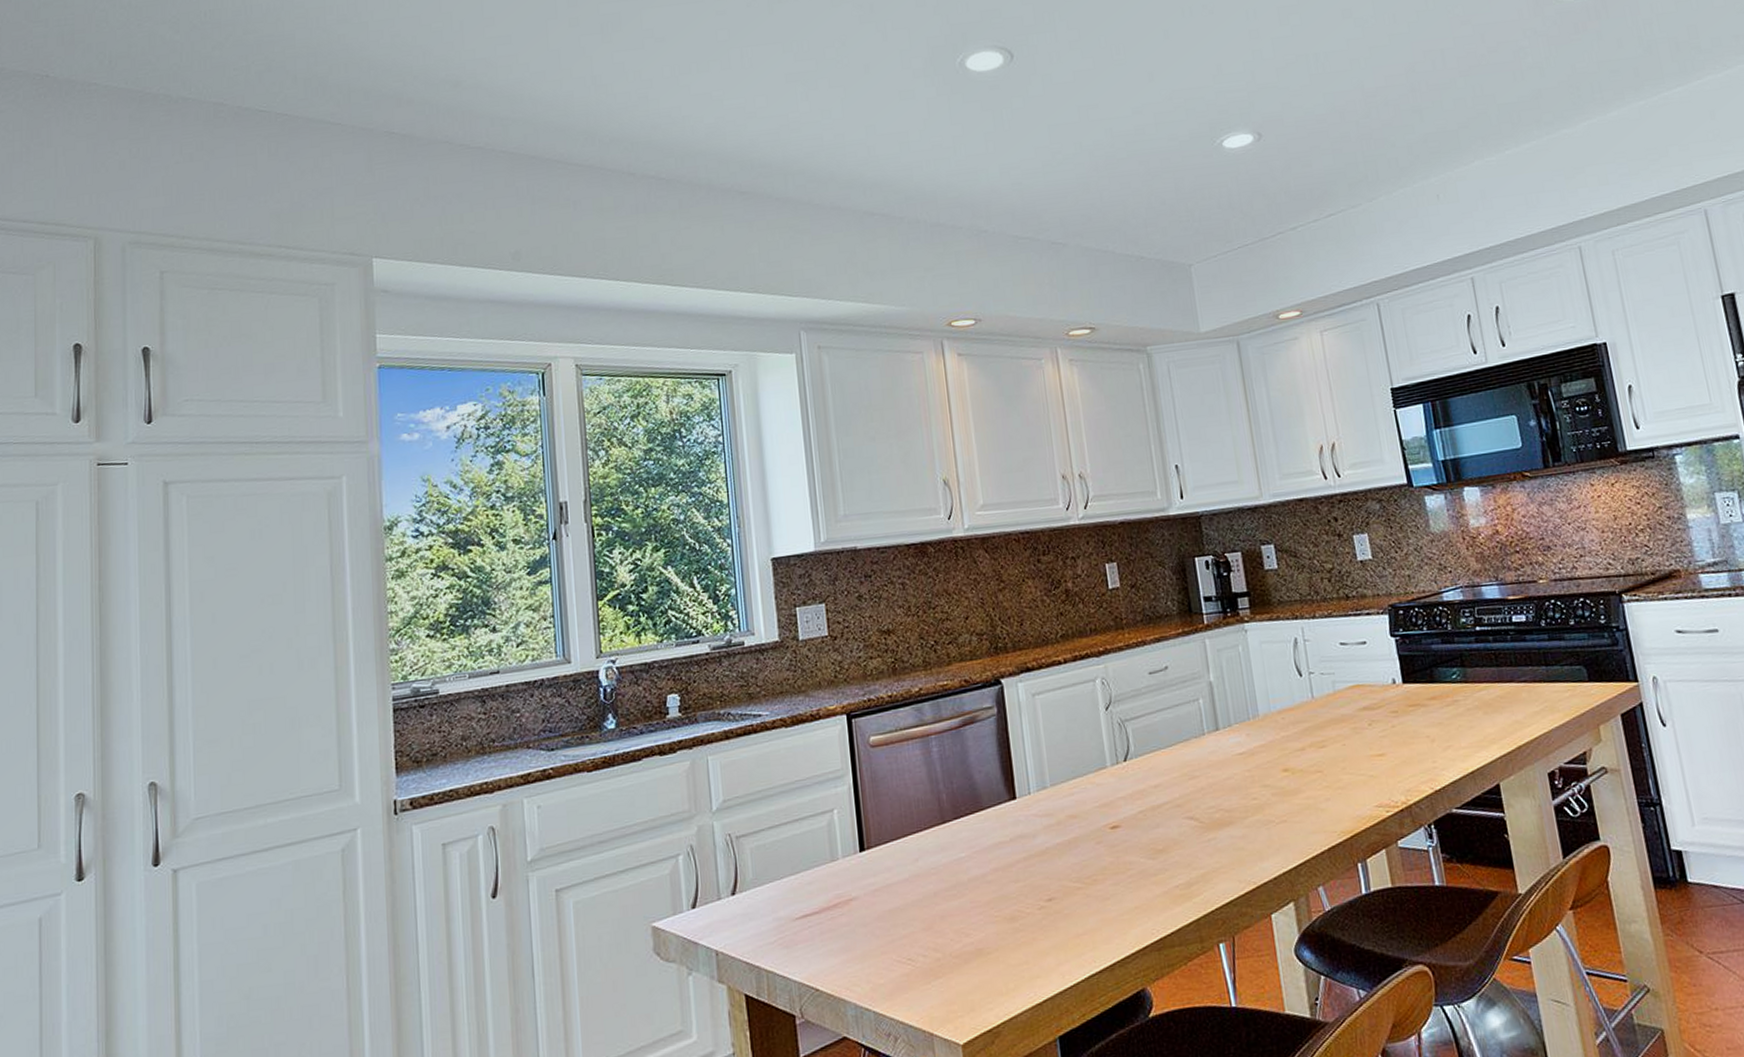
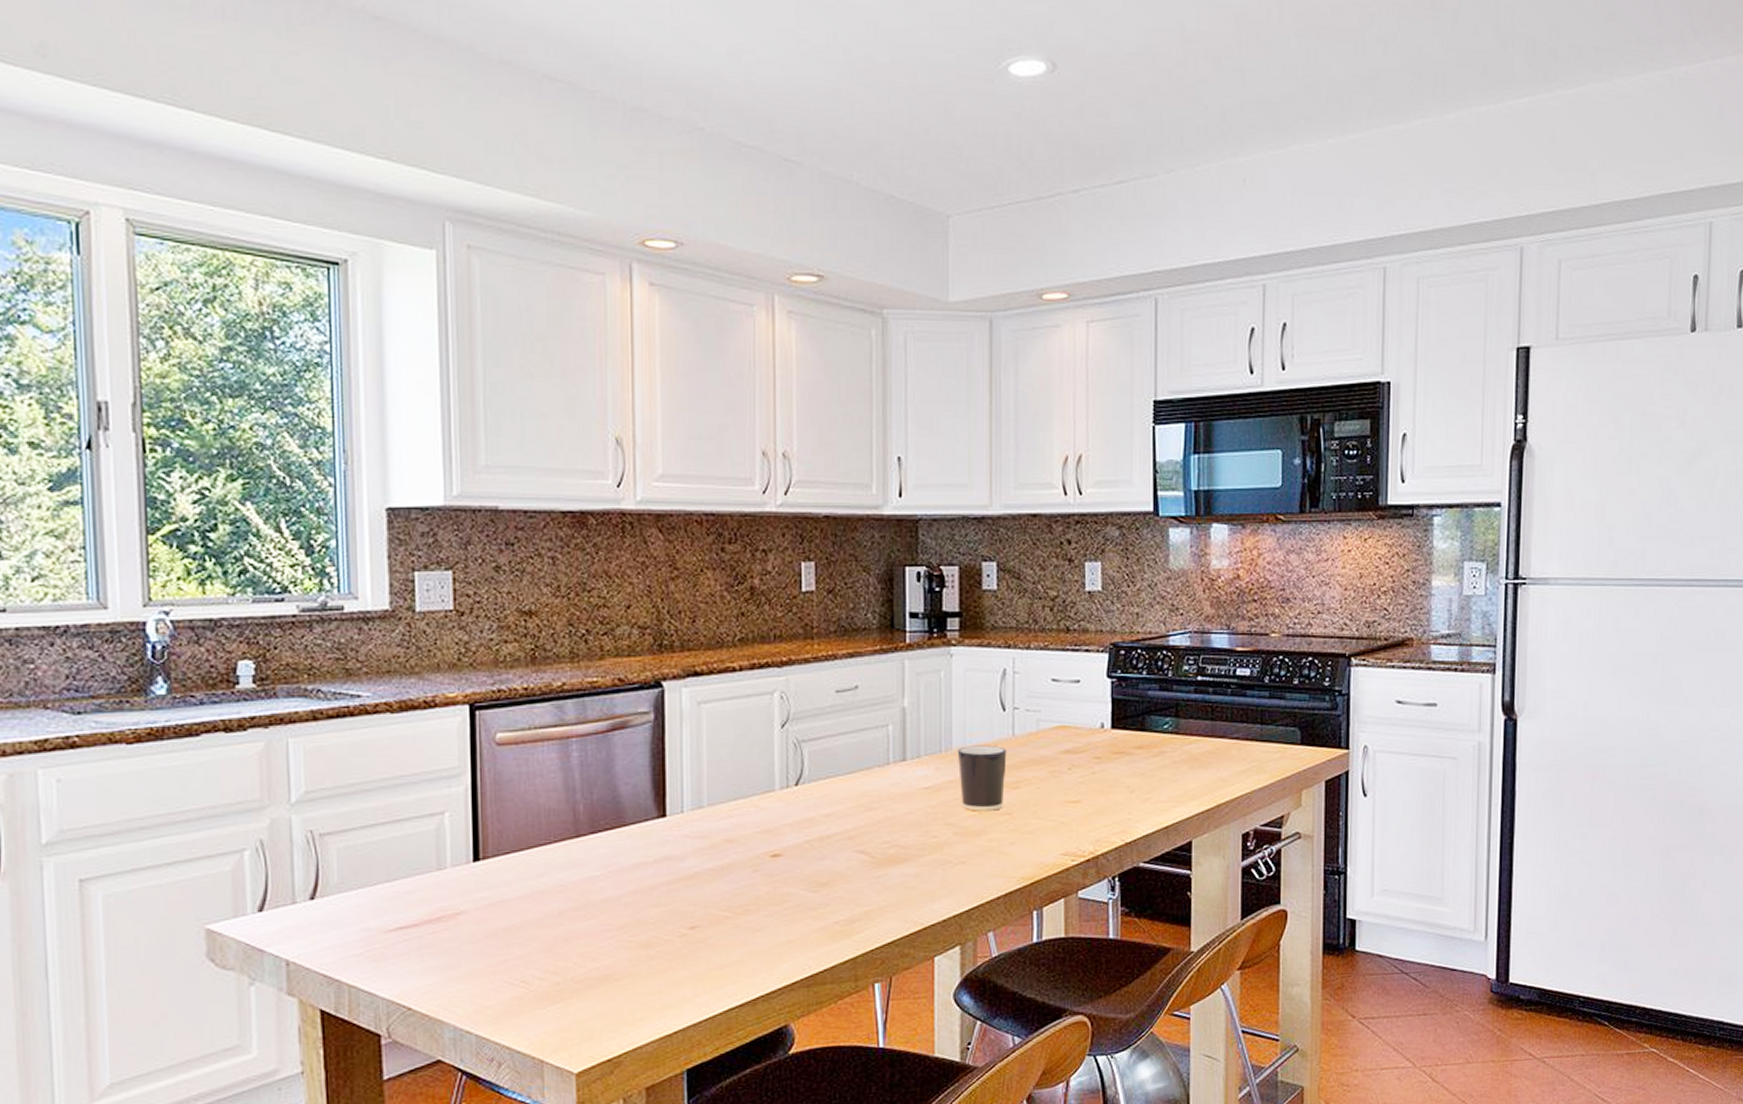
mug: none [1263,709,1314,772] -> present [957,745,1007,812]

